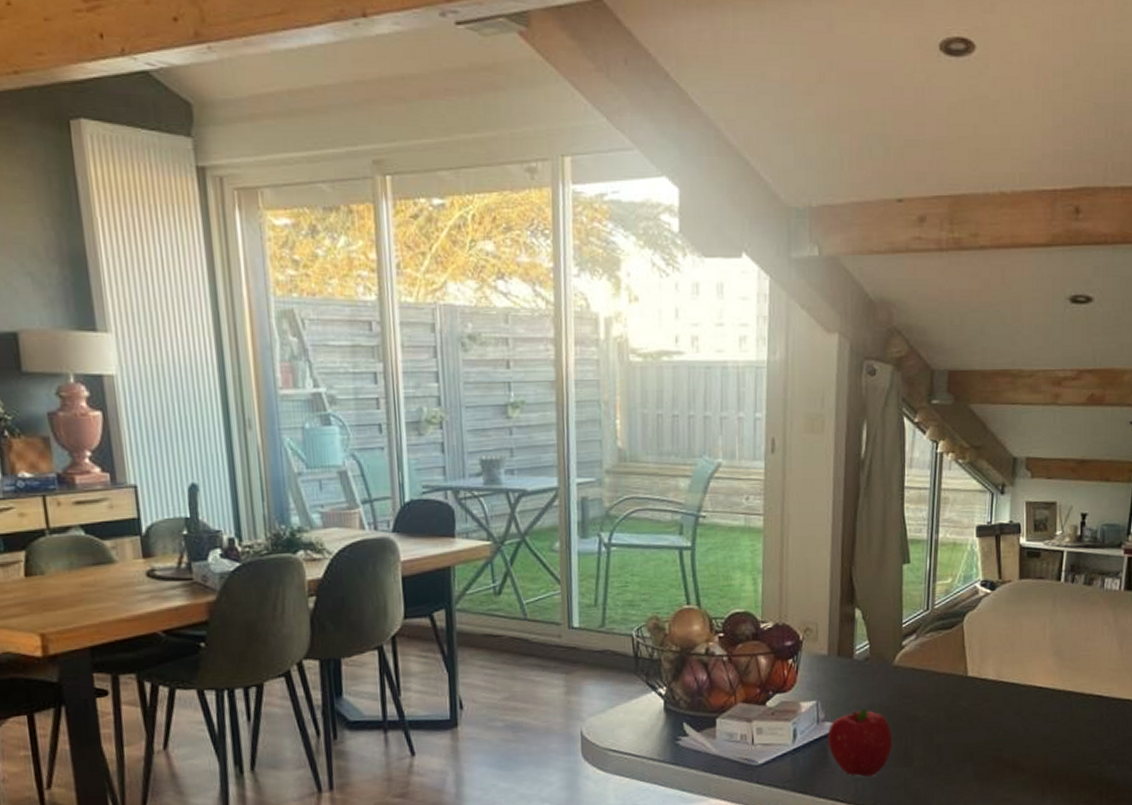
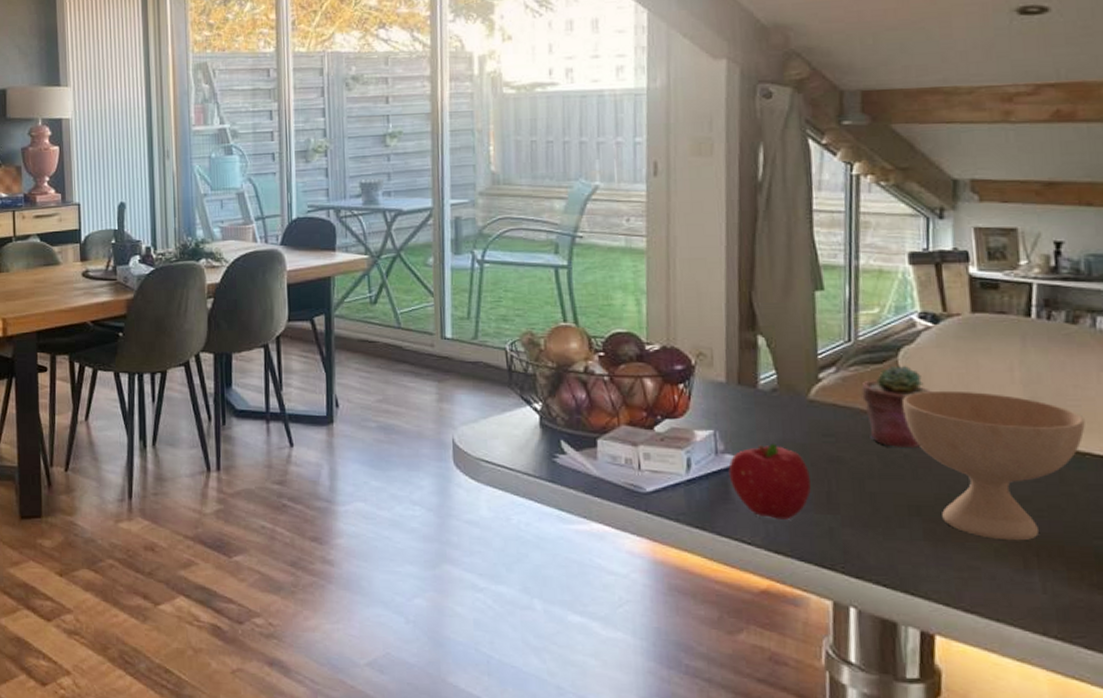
potted succulent: none [935,629,987,703] -> present [861,365,933,447]
bowl: none [965,649,1091,774] -> present [903,390,1085,541]

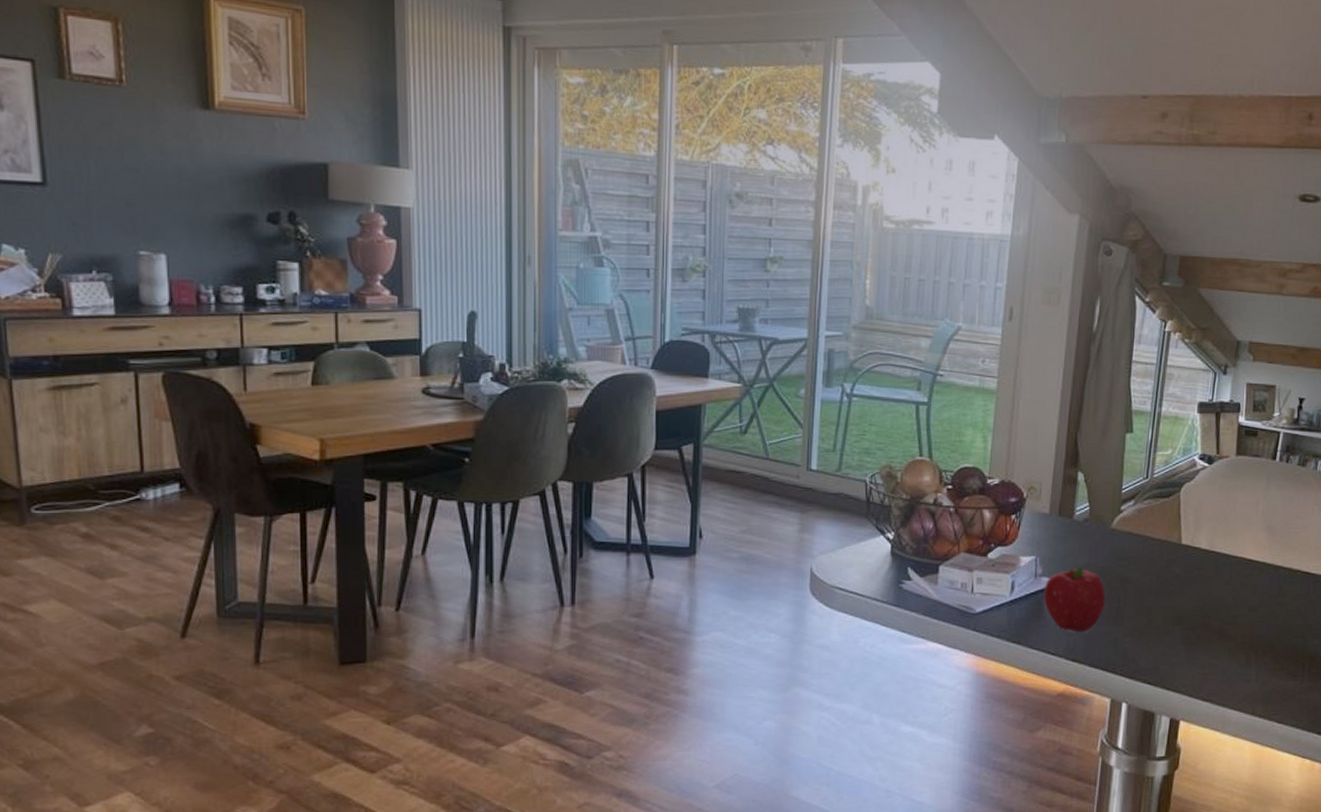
potted succulent: present [861,365,933,447] -> none [1151,499,1202,568]
bowl: present [903,390,1085,541] -> none [1179,520,1300,642]

